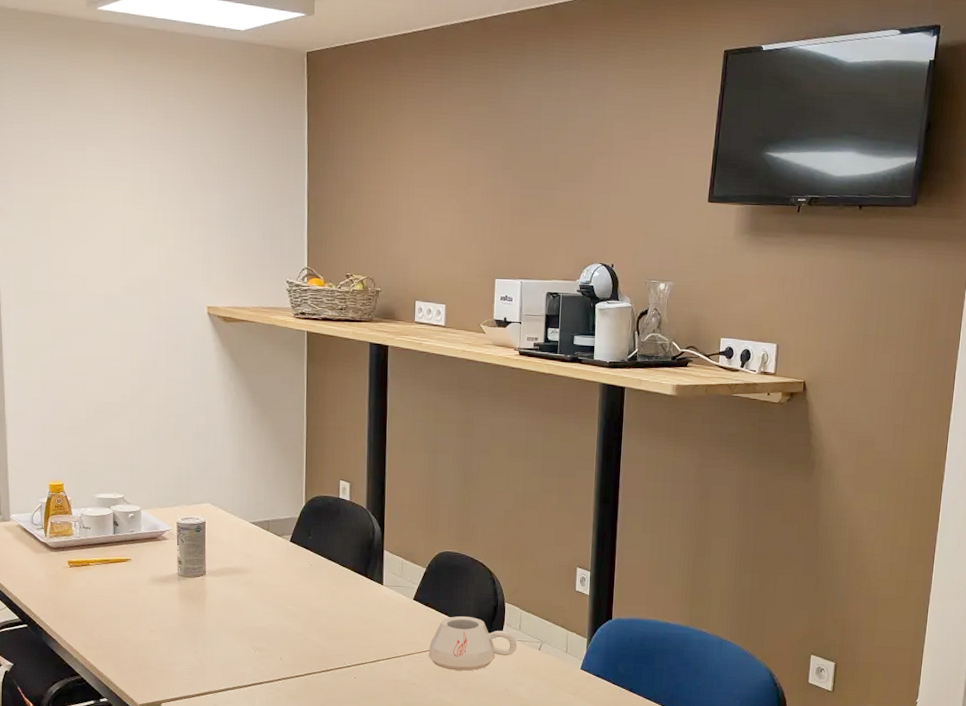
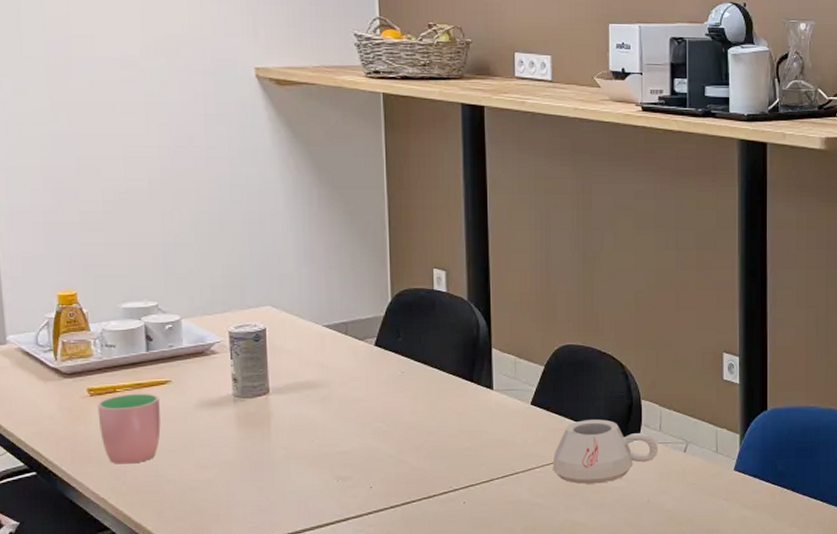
cup: none [75,567,121,624] -> present [97,393,161,464]

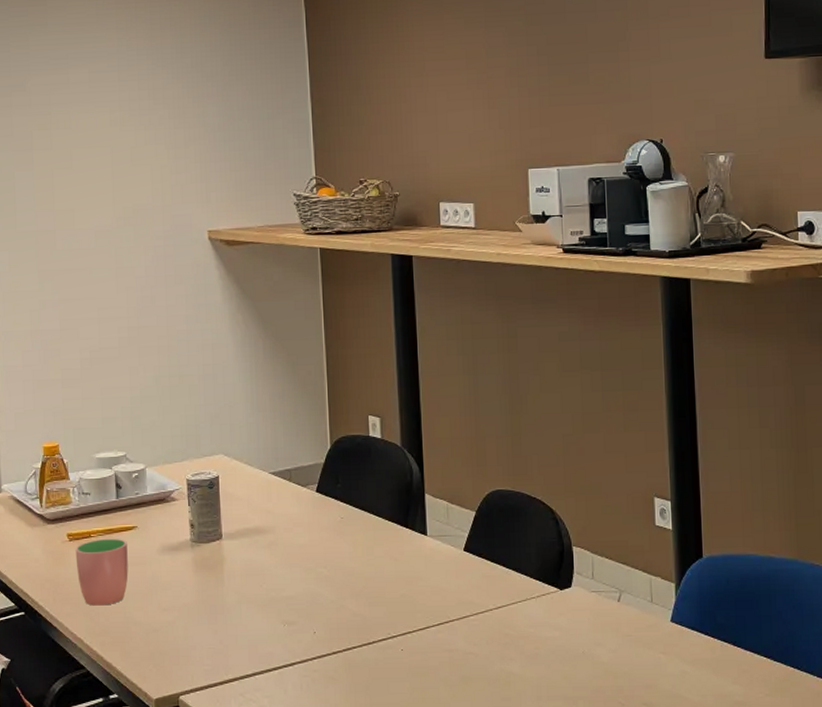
cup: present [552,419,659,484] -> none [486,566,592,633]

